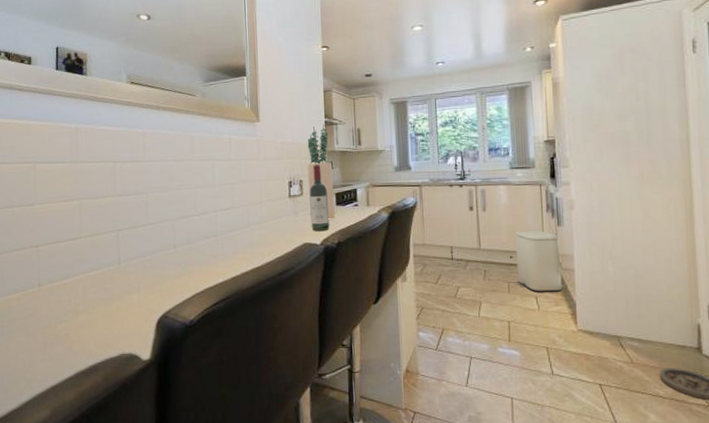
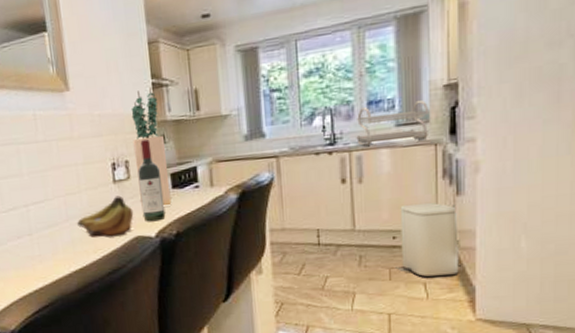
fruit: none [255,208,304,244] -> present [76,195,134,239]
dish rack: none [481,151,535,182] -> present [356,100,430,146]

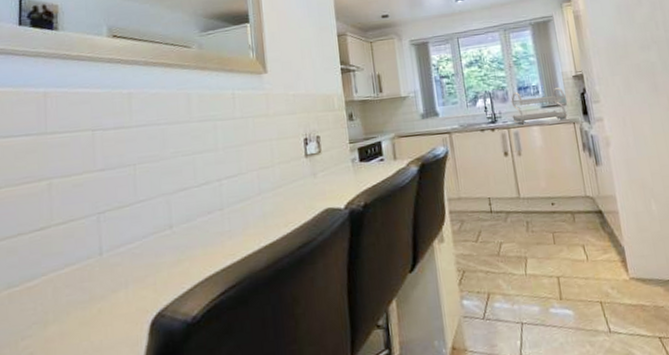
fruit: present [76,195,134,239] -> none [268,169,324,212]
vase: present [131,86,172,208] -> none [322,71,359,180]
wine bottle: present [137,139,166,223] -> none [328,117,354,195]
pedal bin: present [395,202,459,278] -> none [554,172,609,241]

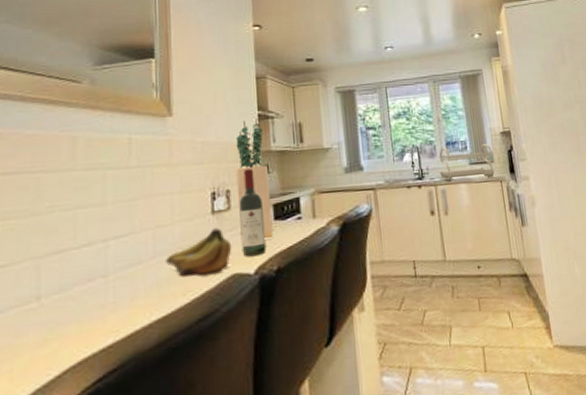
fruit: none [268,169,324,212] -> present [164,228,232,278]
vase: none [322,71,359,180] -> present [235,117,273,241]
wine bottle: none [328,117,354,195] -> present [239,169,267,258]

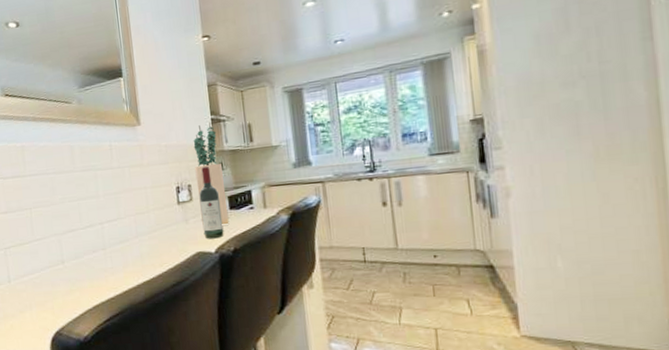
fruit: present [164,228,232,278] -> none [144,215,196,254]
dish rack: present [439,144,495,181] -> none [393,133,460,173]

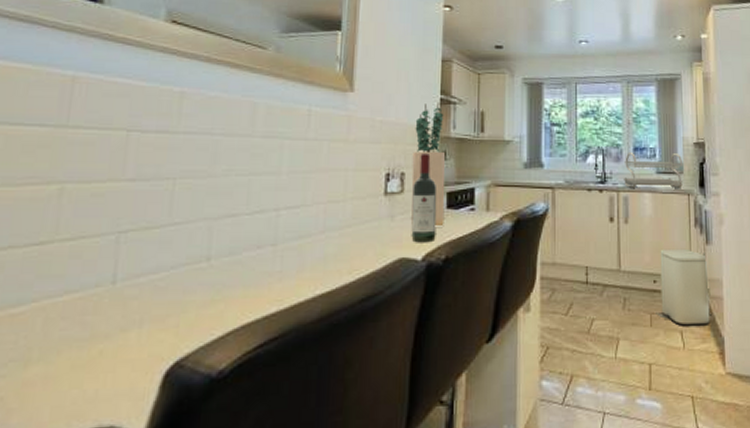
dish rack: none [393,133,460,173] -> present [624,153,683,188]
pedal bin: none [438,224,500,295] -> present [656,248,710,326]

